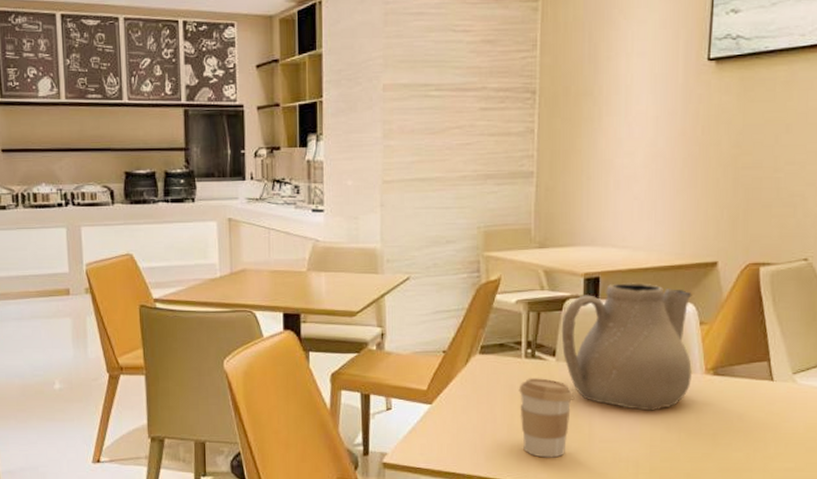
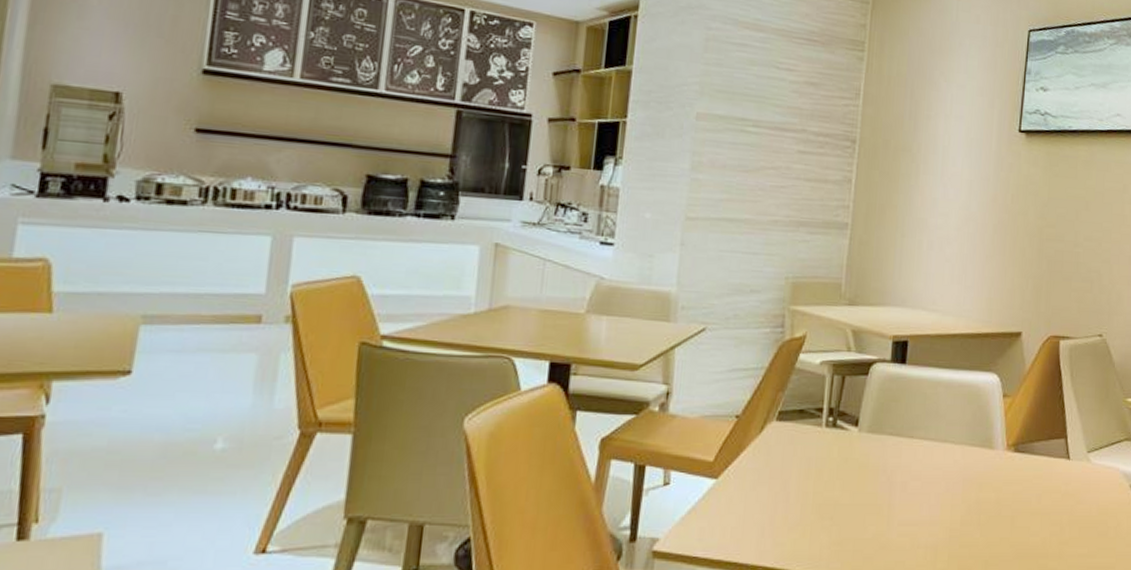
coffee cup: present [519,378,573,458] -> none [815,450,874,544]
teapot: present [561,283,693,411] -> none [865,348,997,490]

